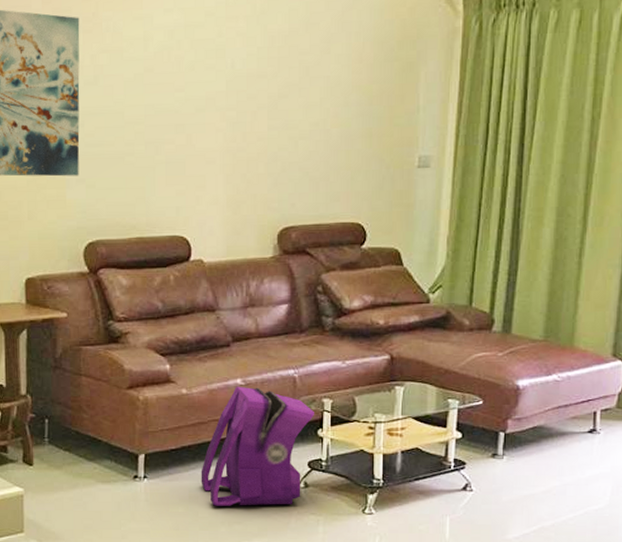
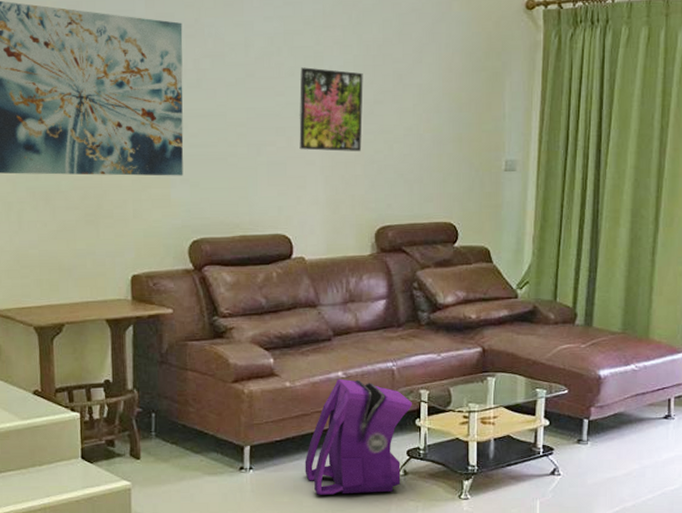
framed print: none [199,61,267,149] -> present [299,67,363,152]

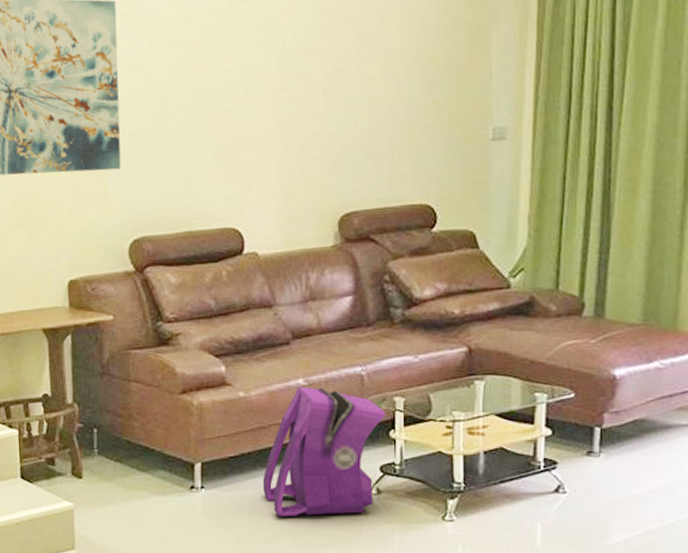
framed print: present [299,67,363,152] -> none [248,38,321,132]

